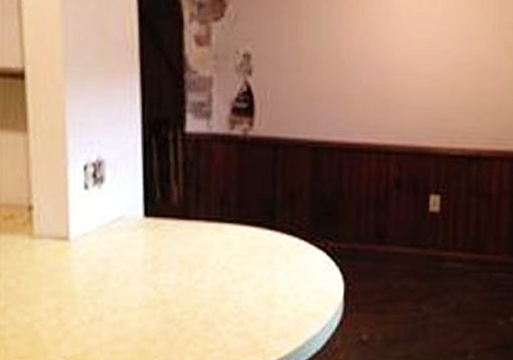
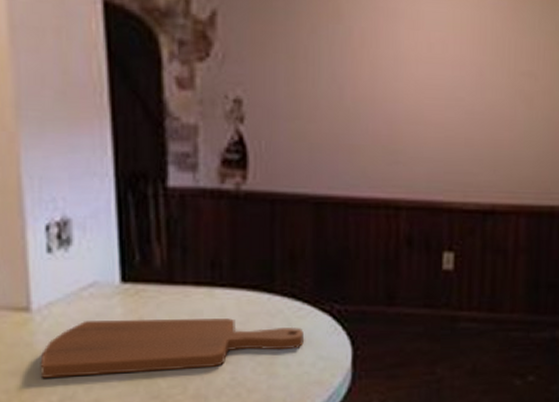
cutting board: none [75,250,300,300] -> present [40,318,304,378]

